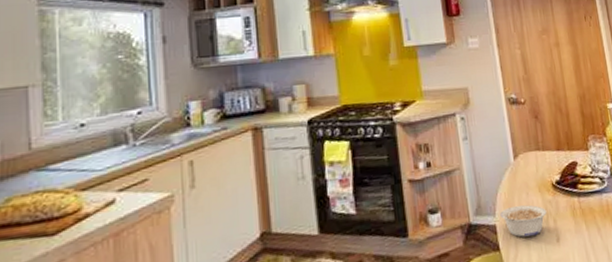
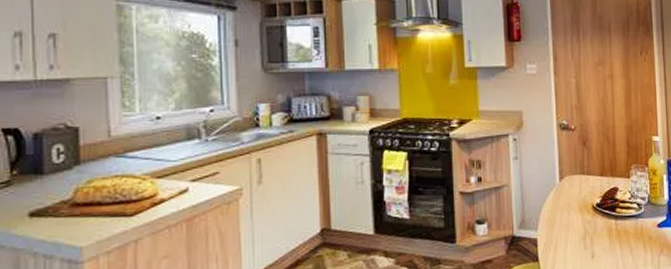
legume: present [500,204,547,238] -> none [542,223,585,252]

